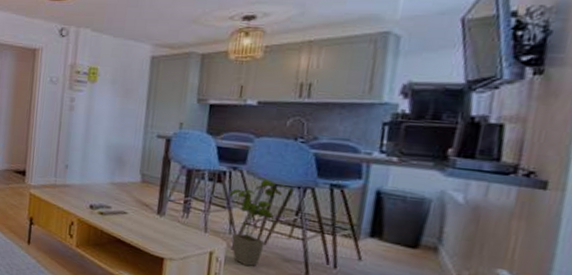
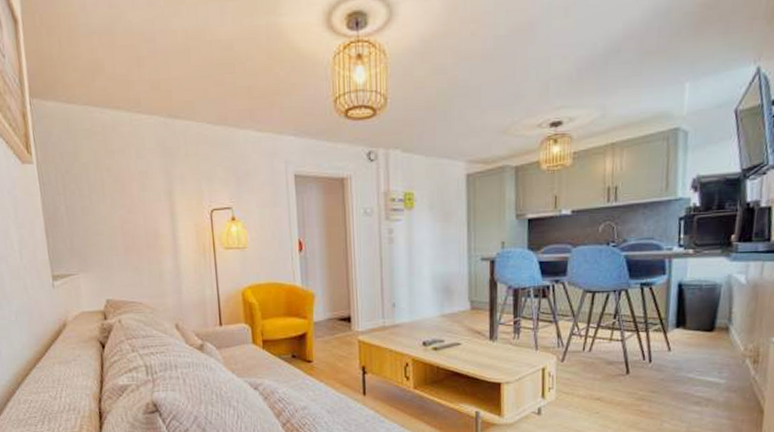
house plant: present [229,177,294,266] -> none [555,286,611,376]

